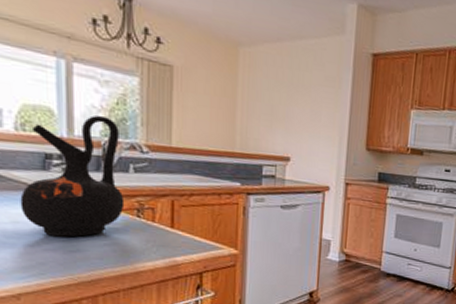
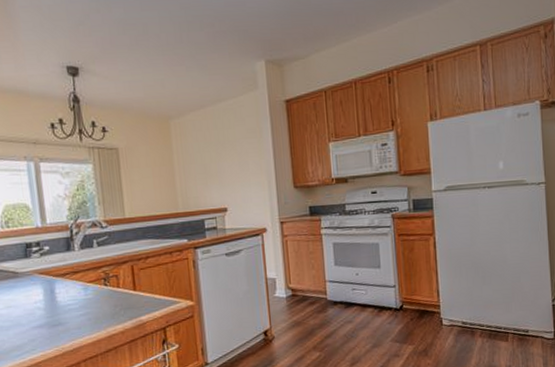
ceramic jug: present [20,115,125,237] -> none [10,202,93,315]

